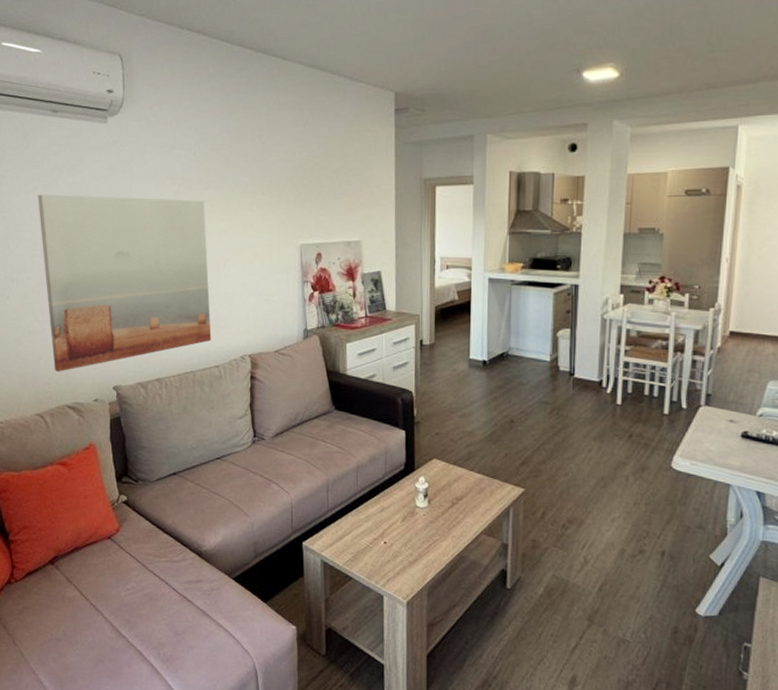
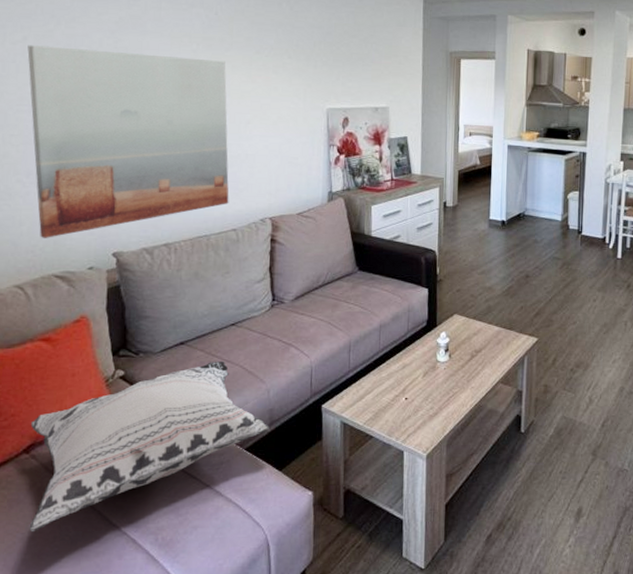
decorative pillow: none [54,492,254,634] -> present [29,361,270,531]

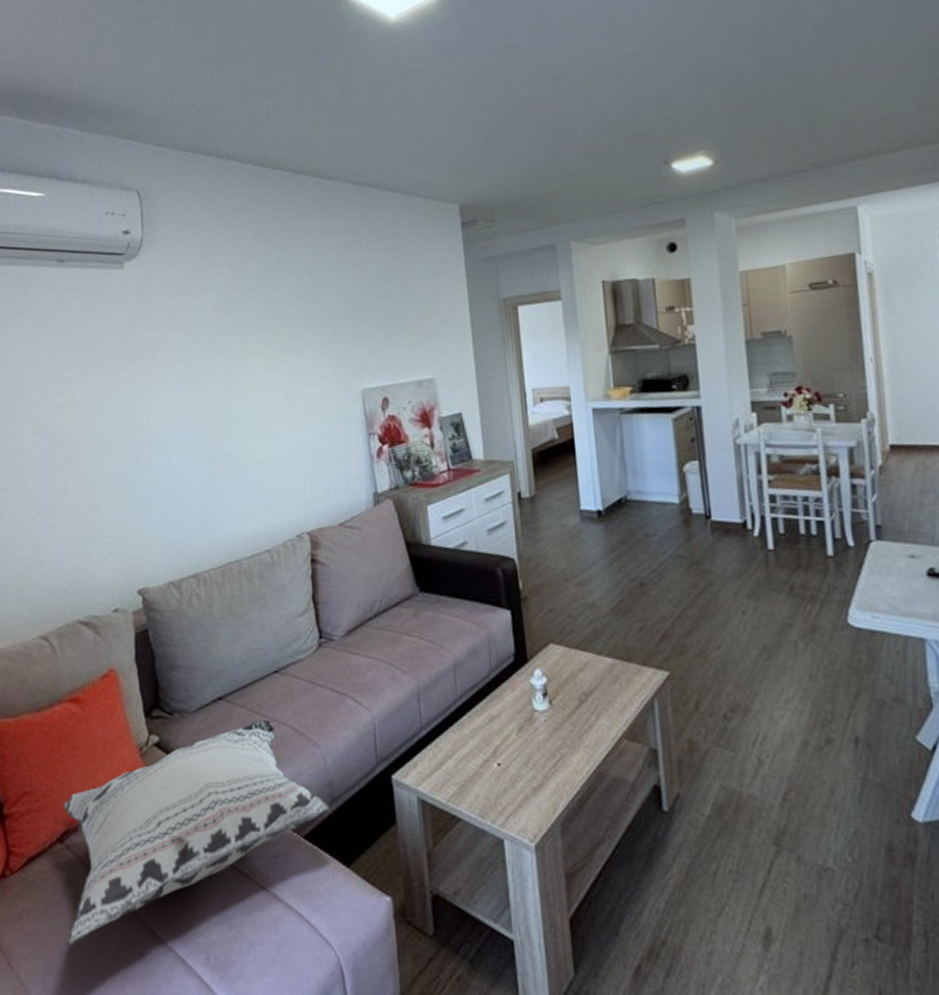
wall art: present [27,45,229,238] -> none [41,348,260,578]

